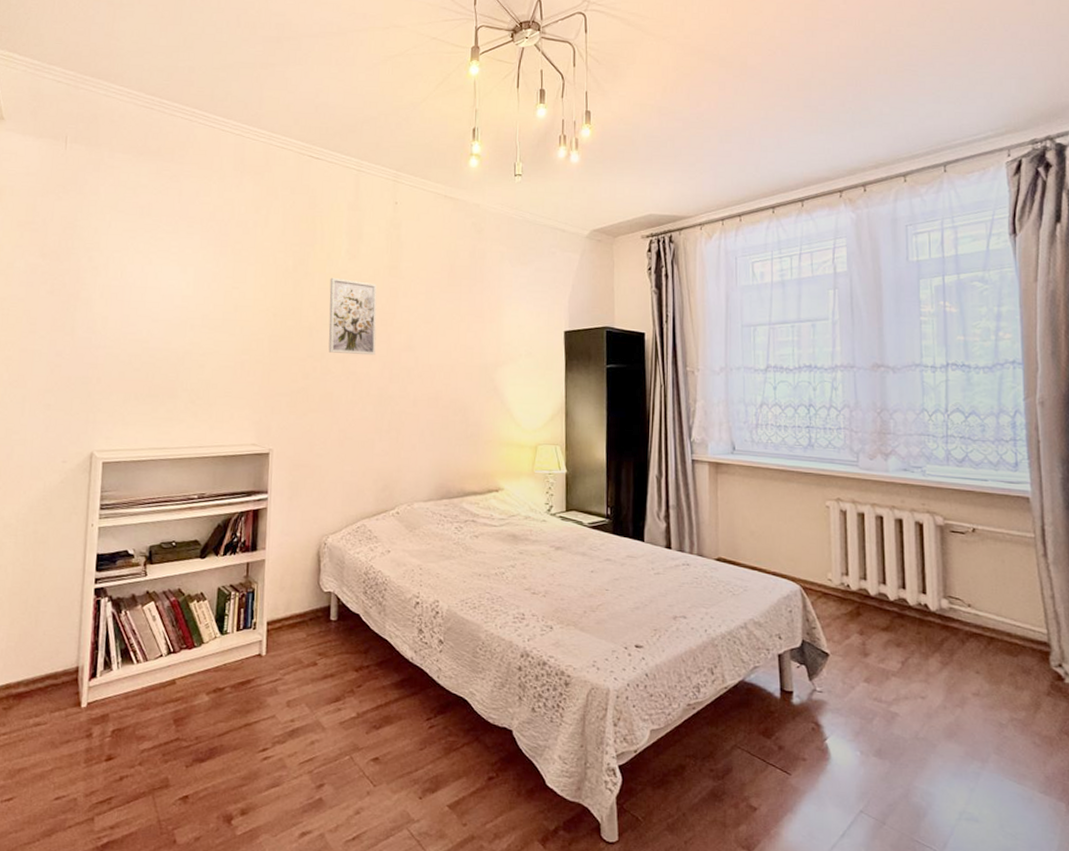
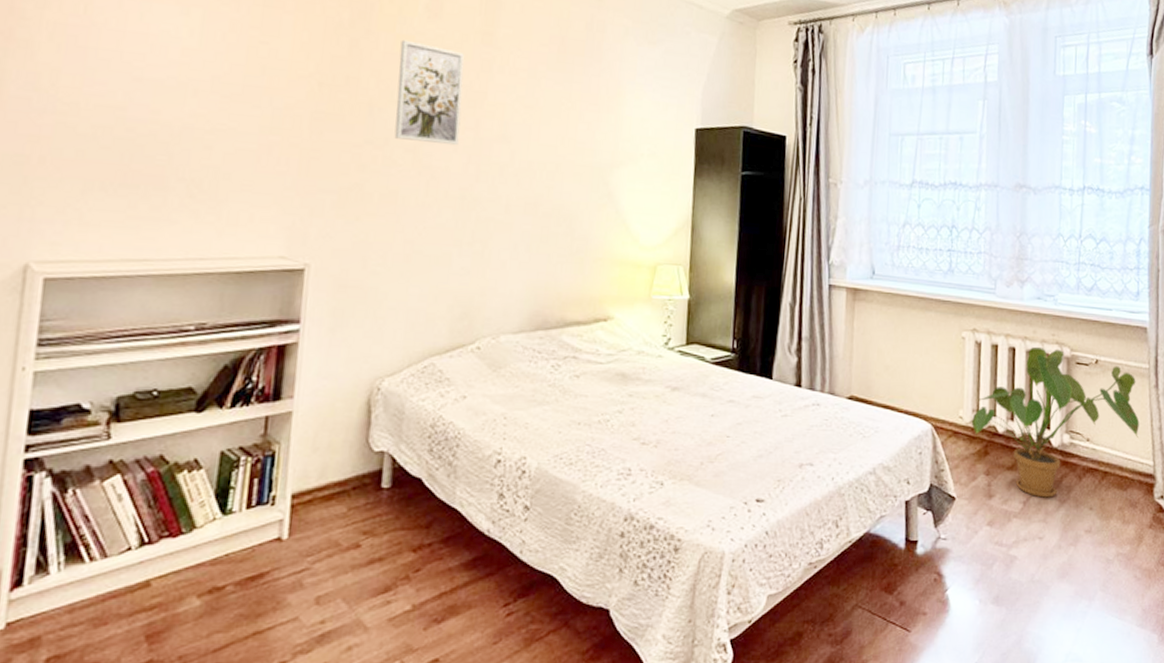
house plant: none [842,515,1028,660] -> present [972,346,1140,498]

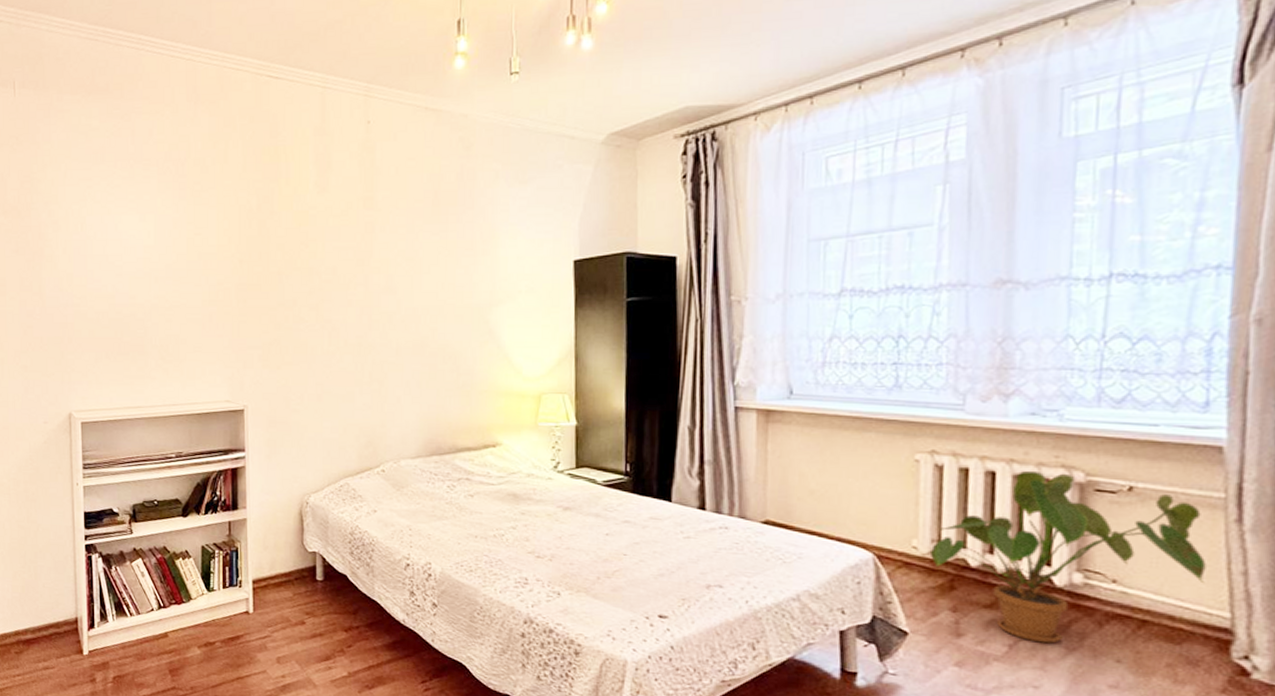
wall art: present [394,39,464,145] -> none [298,215,352,299]

